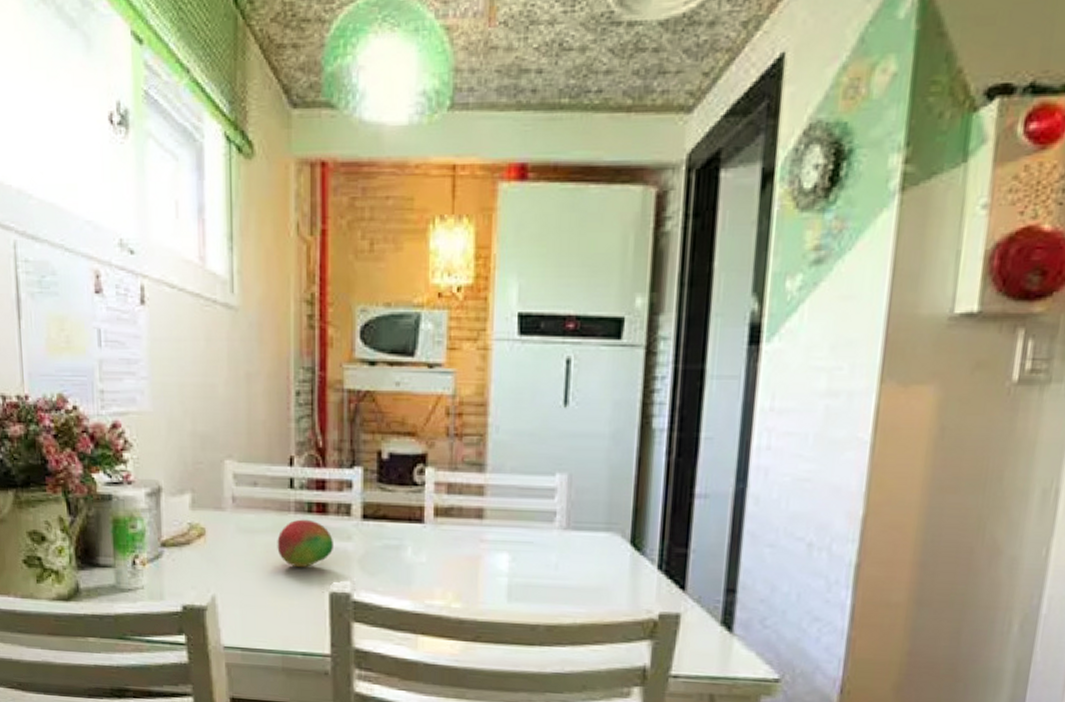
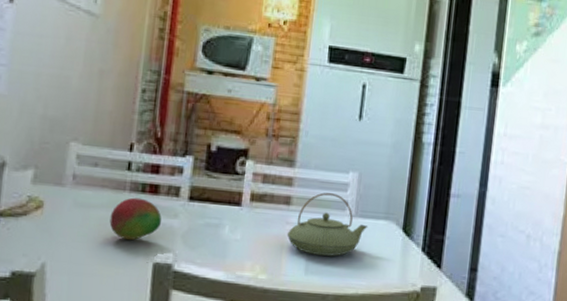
teapot: none [482,501,585,579] -> present [287,192,368,256]

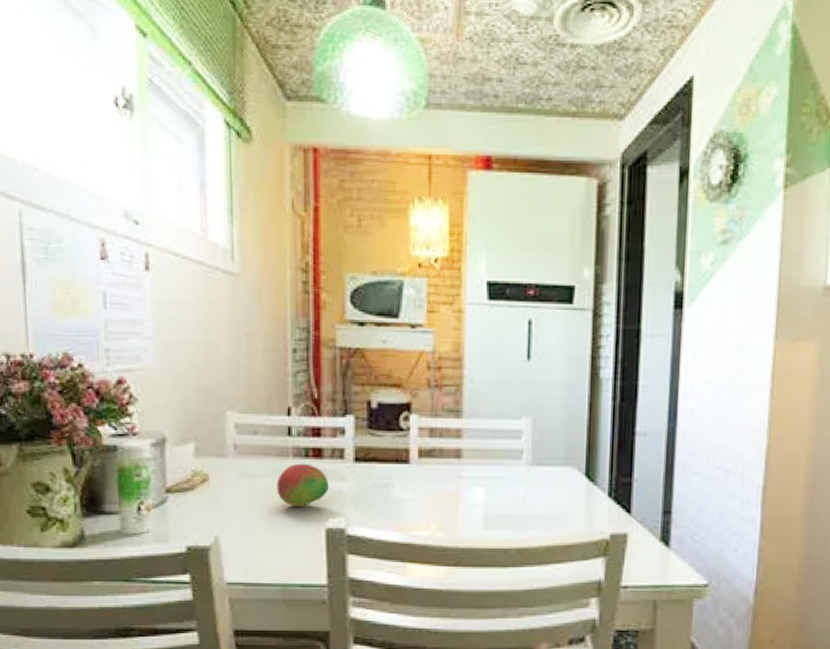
teapot: present [287,192,368,256] -> none [460,442,547,509]

